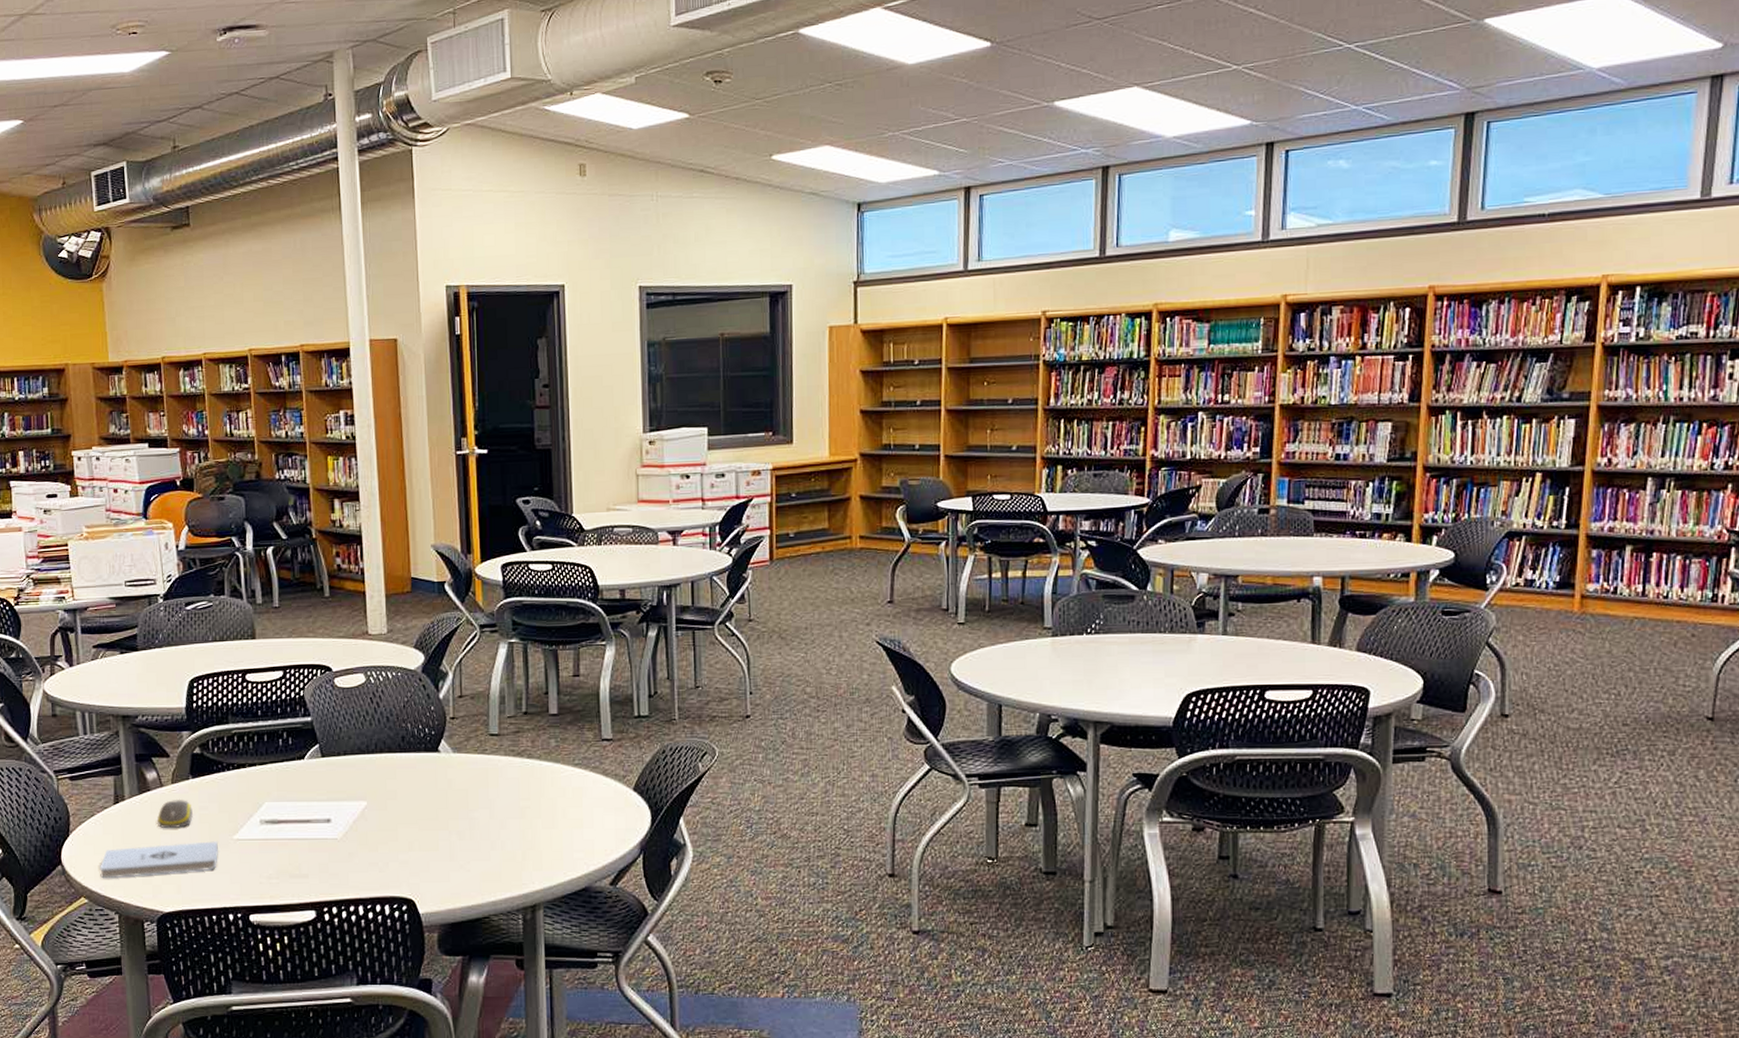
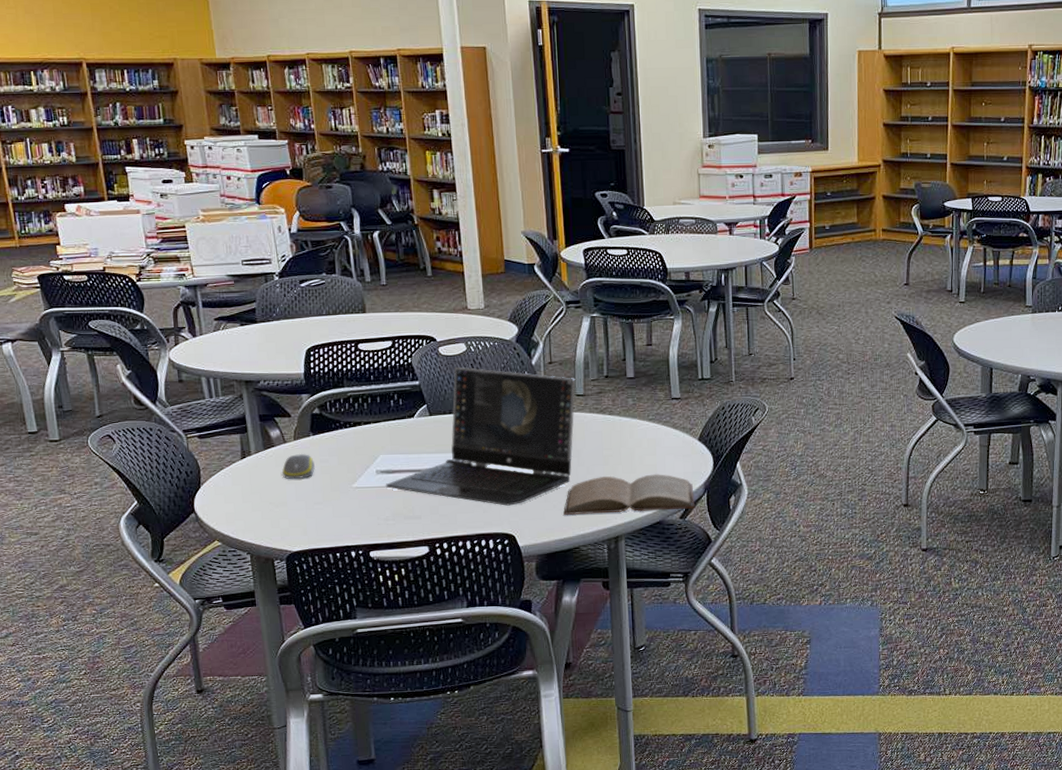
notepad: present [100,841,218,879] -> none [231,489,339,524]
laptop: none [269,700,489,865] -> present [385,366,576,506]
book: none [472,830,628,878] -> present [563,474,695,516]

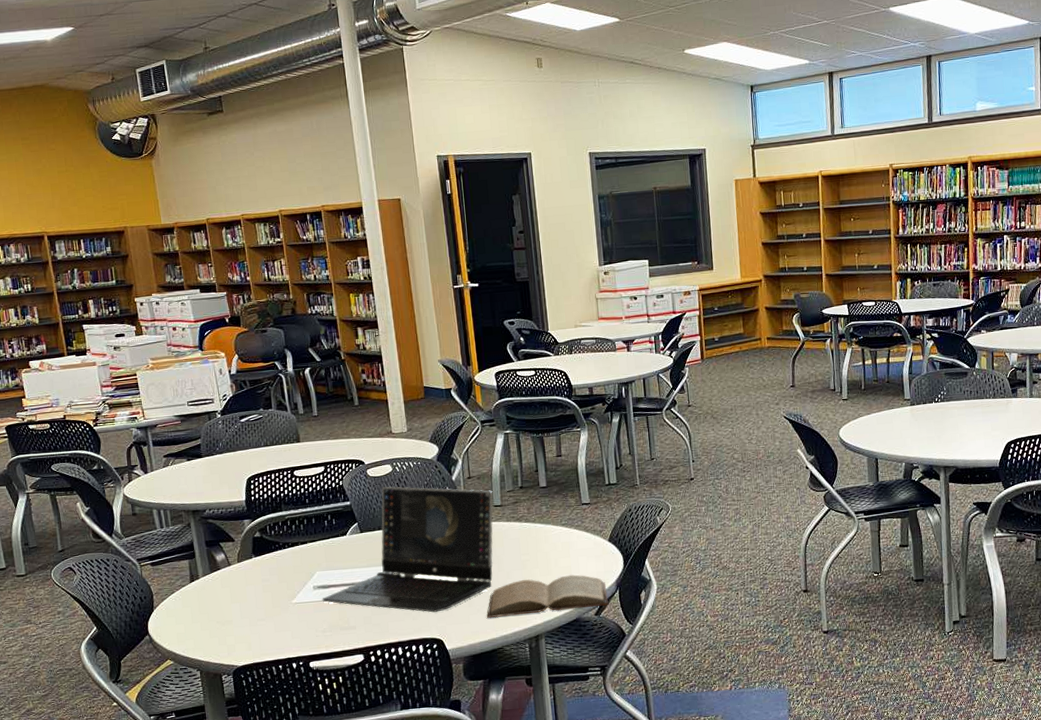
computer mouse: present [282,453,315,479] -> none [228,574,257,599]

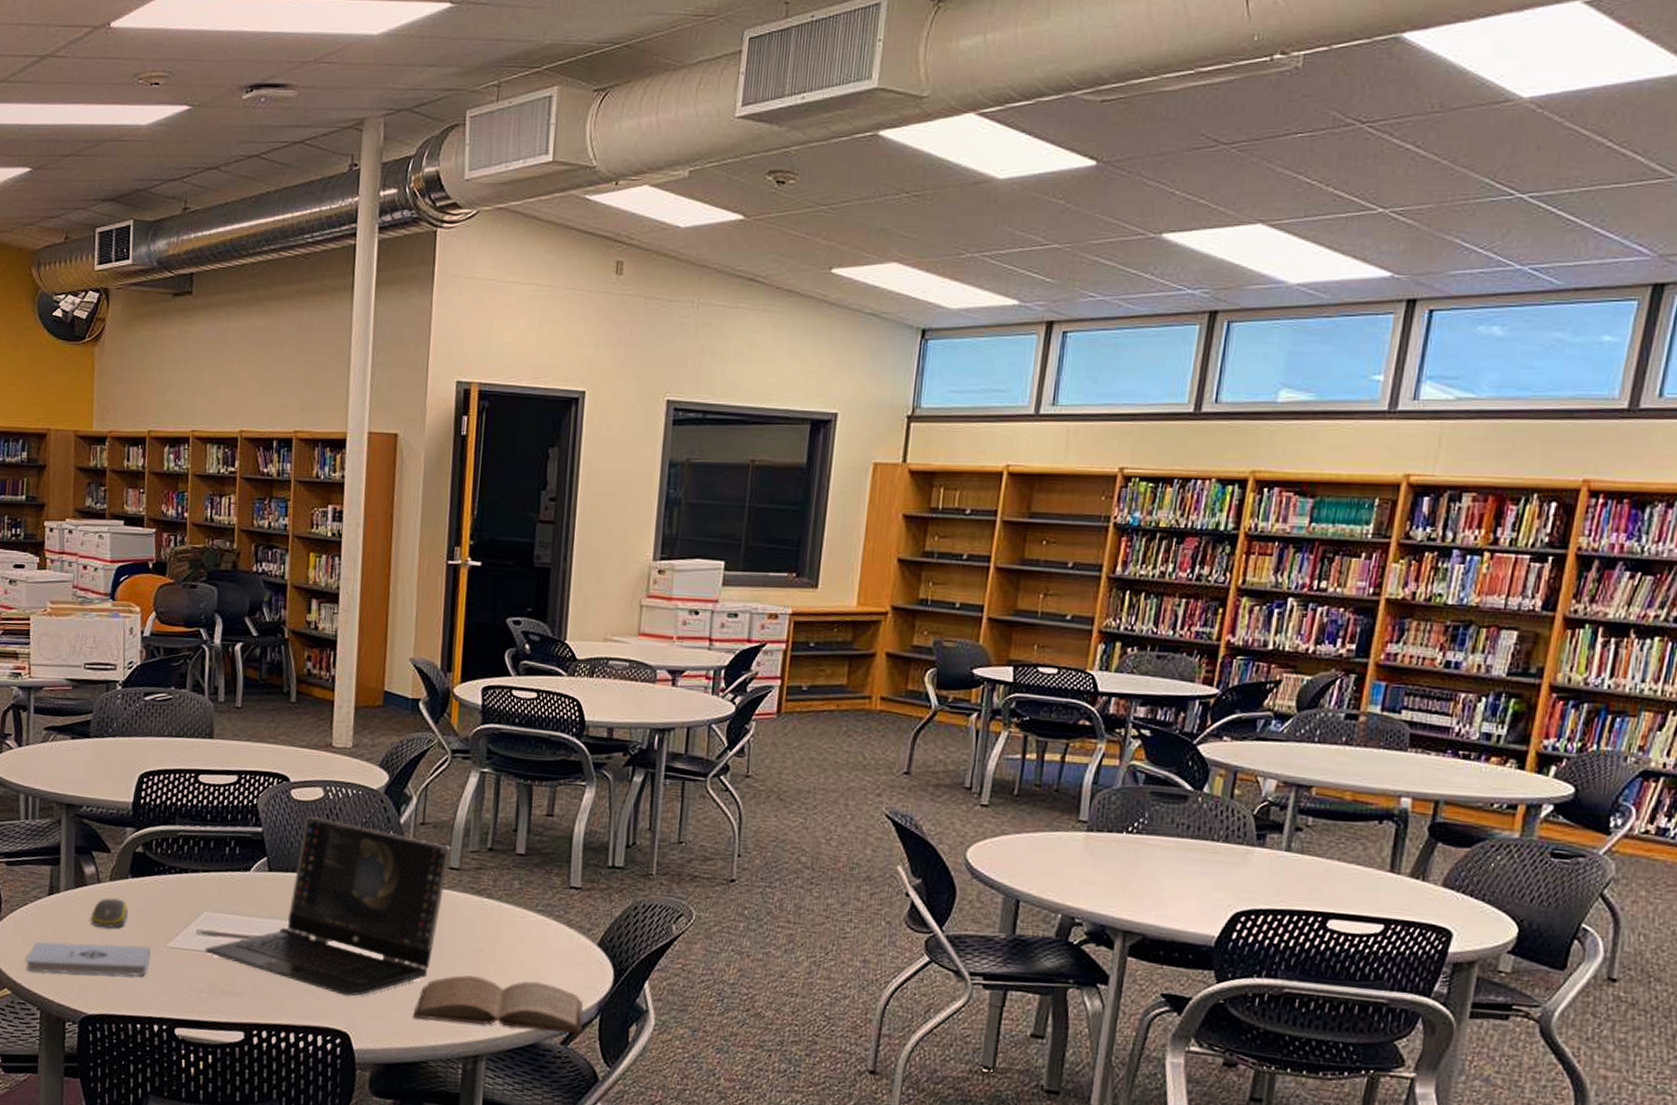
notepad: none [182,606,281,644] -> present [26,942,151,976]
computer mouse: none [228,574,257,599] -> present [91,897,128,928]

